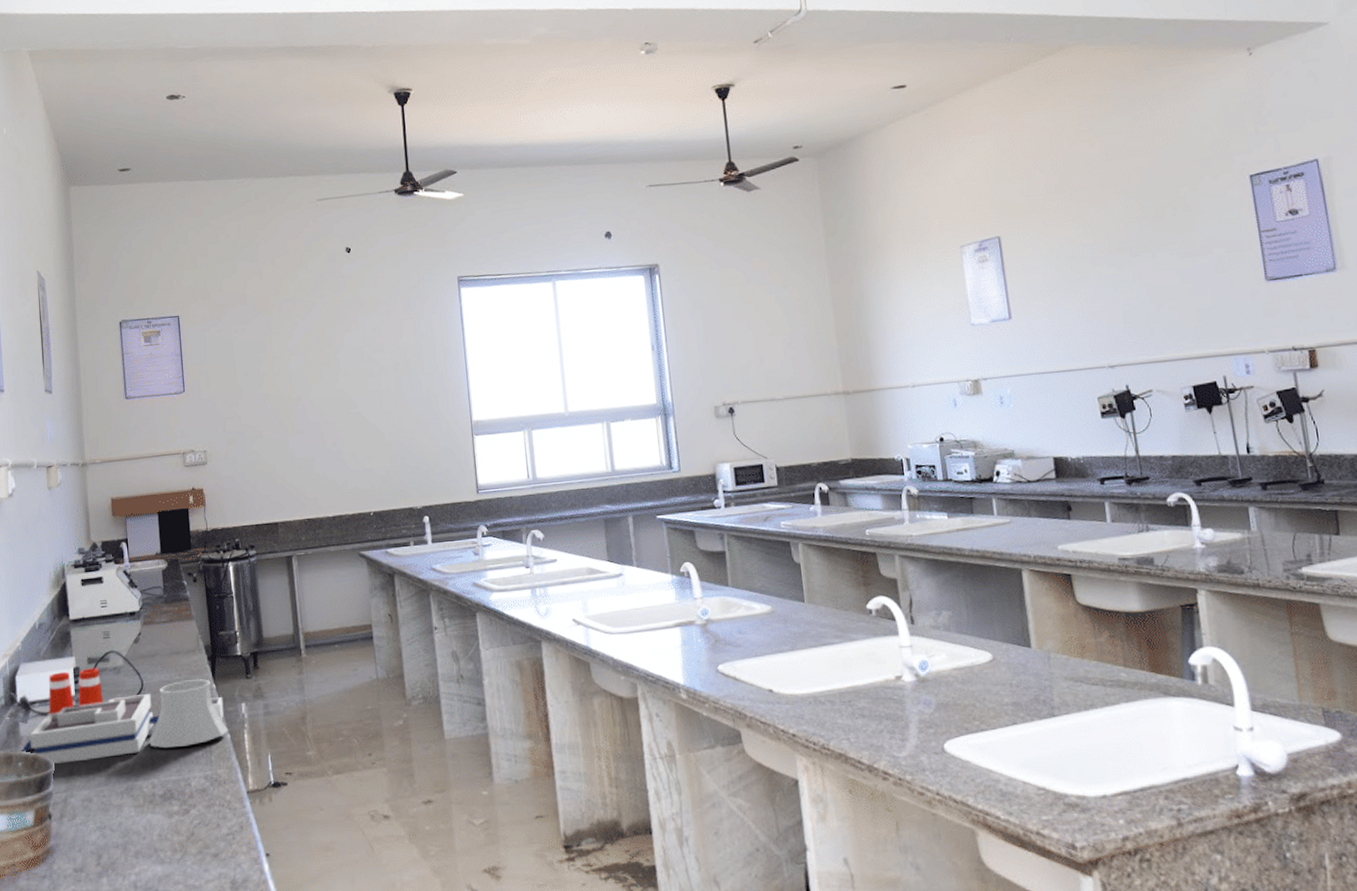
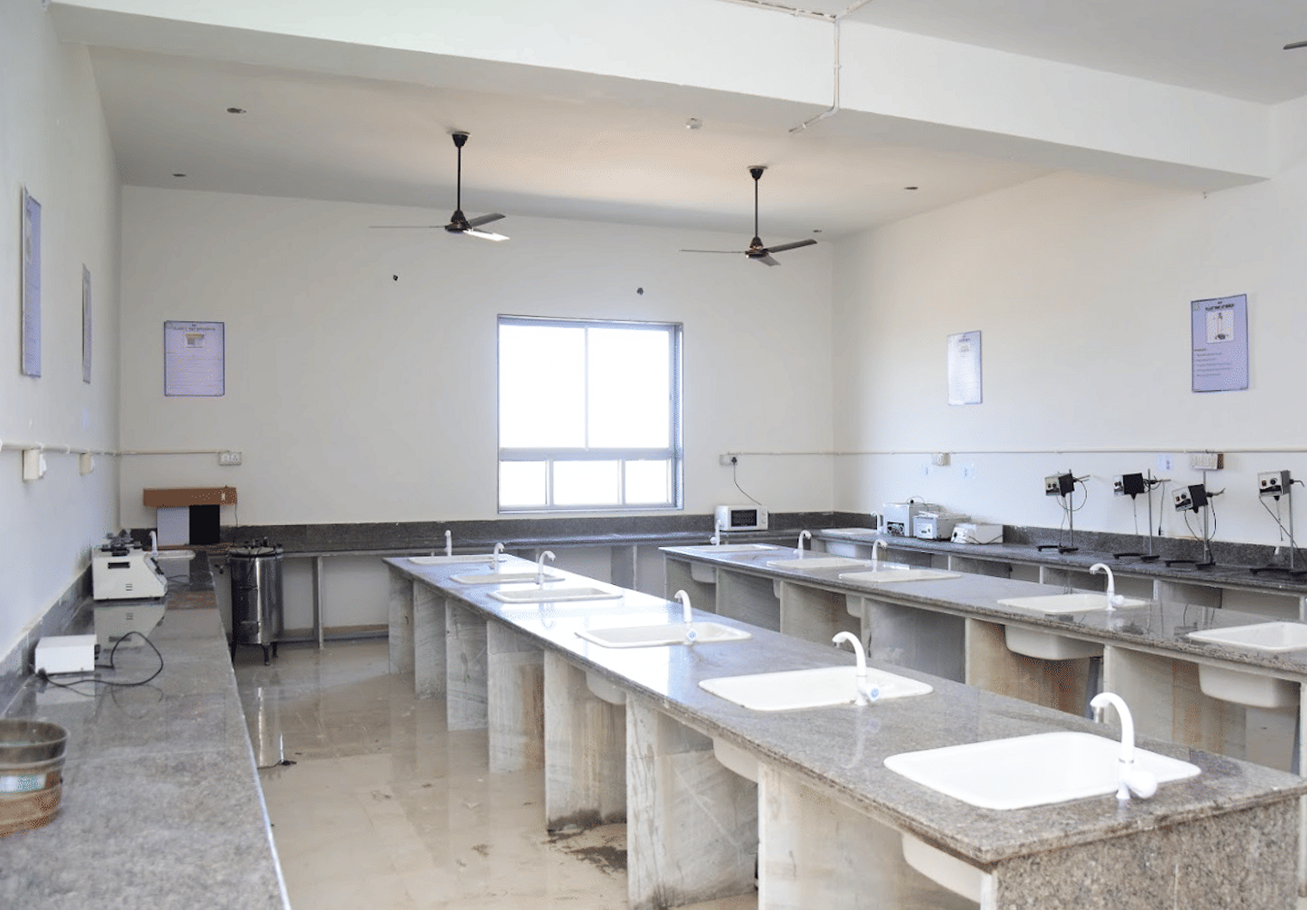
laboratory equipment: present [22,667,229,764] -> none [38,645,244,732]

